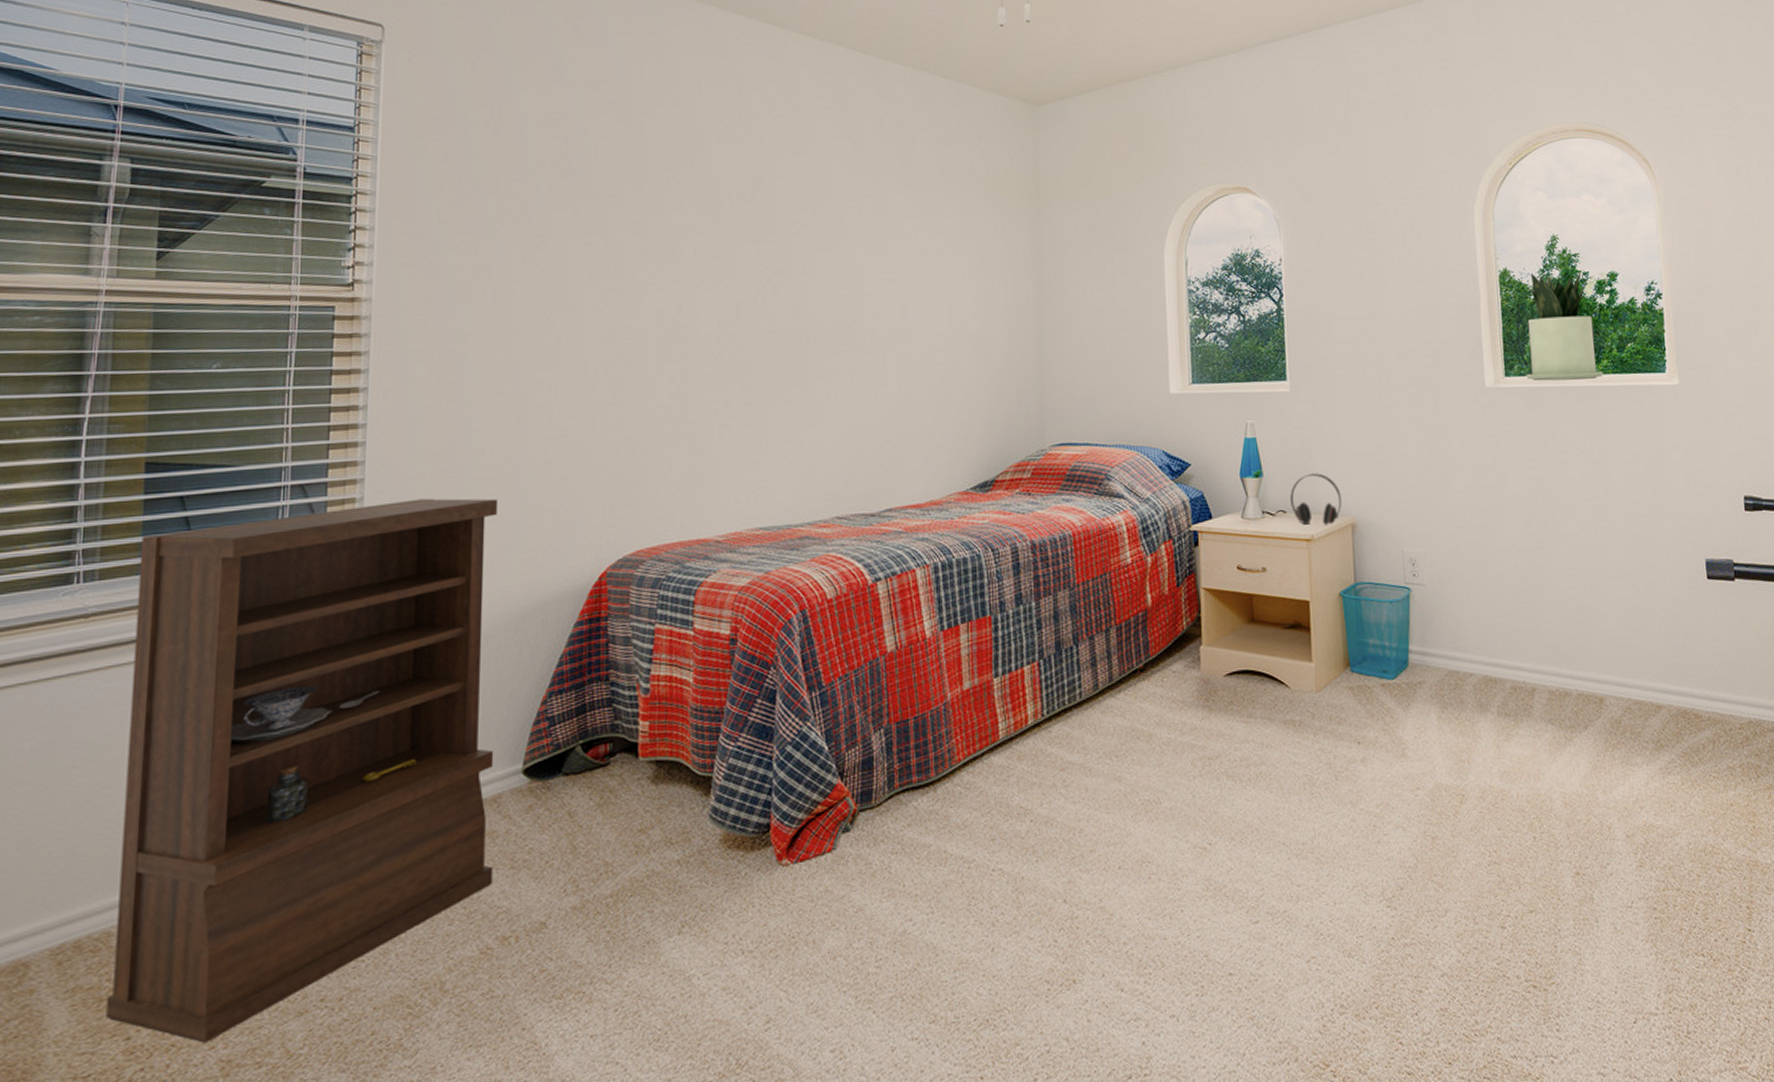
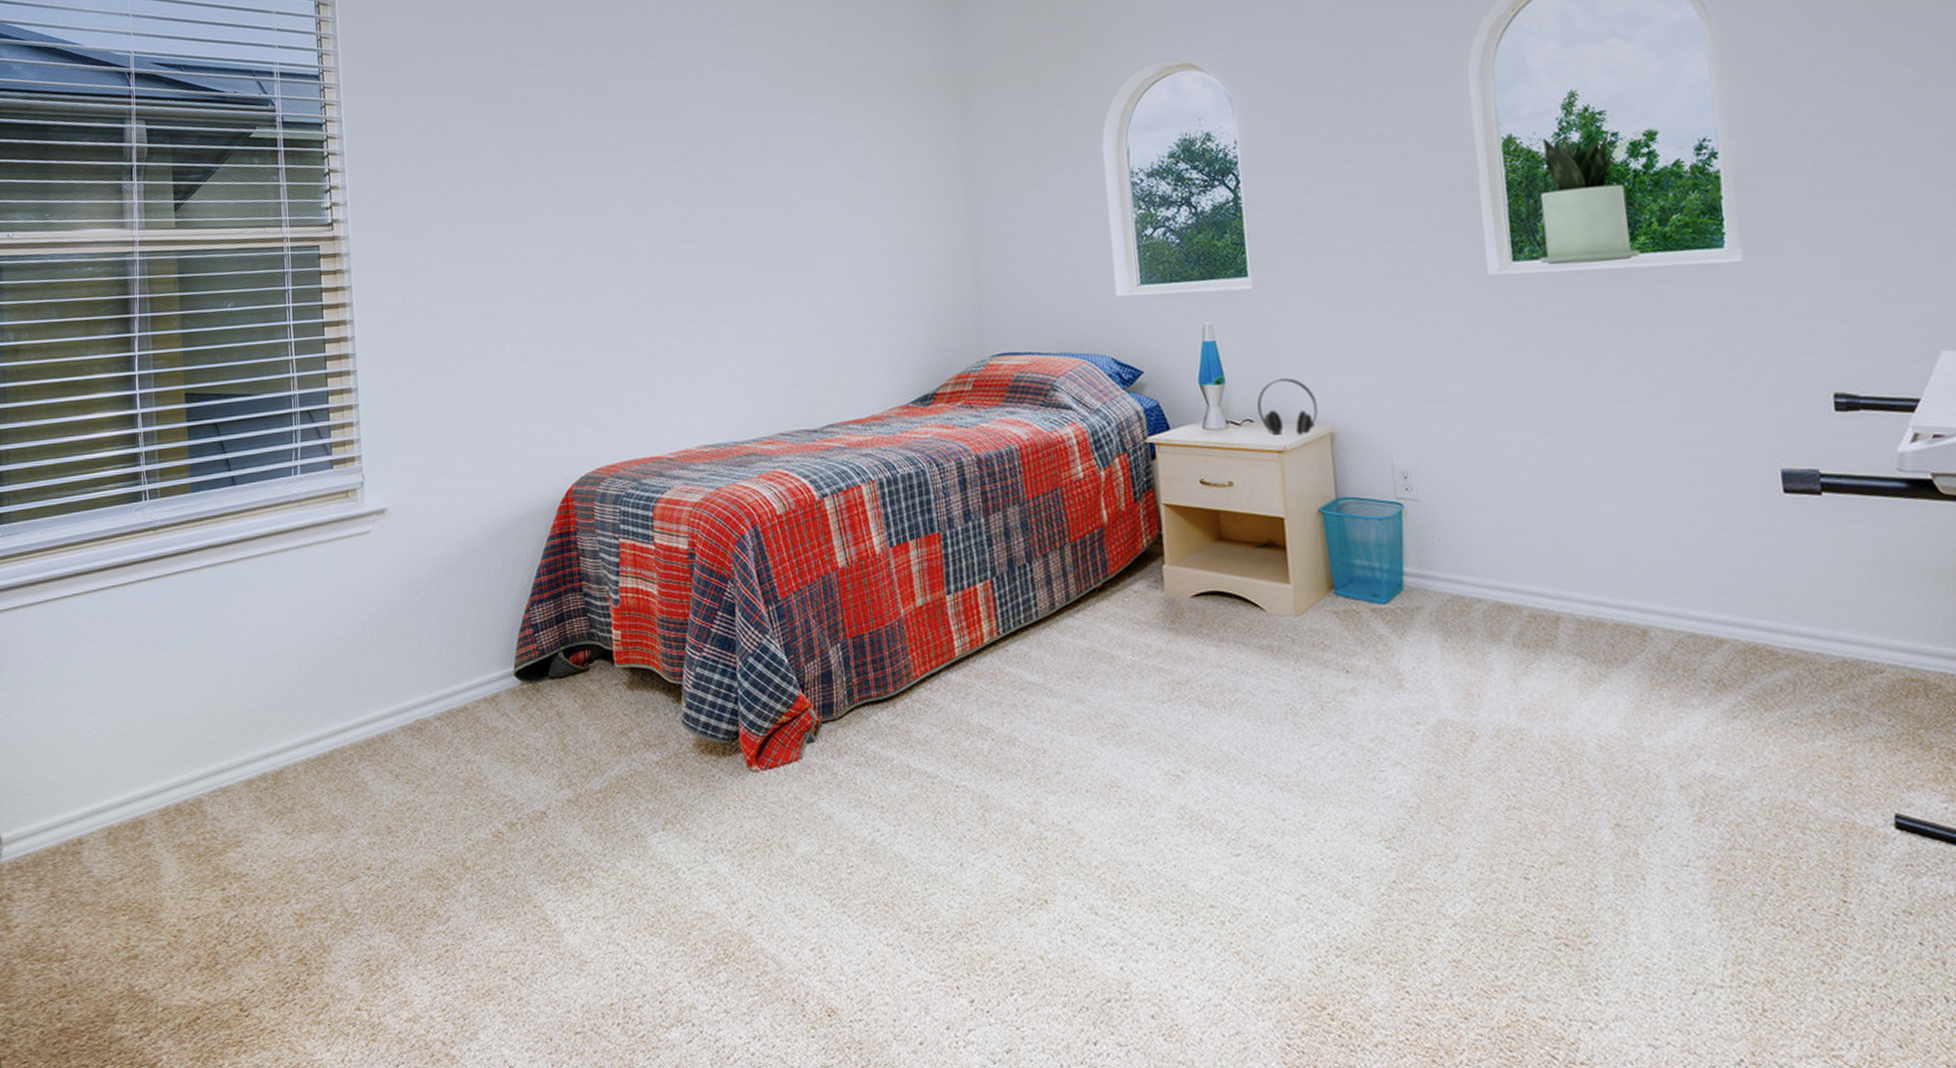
bookshelf: present [106,498,499,1043] -> none [189,420,498,898]

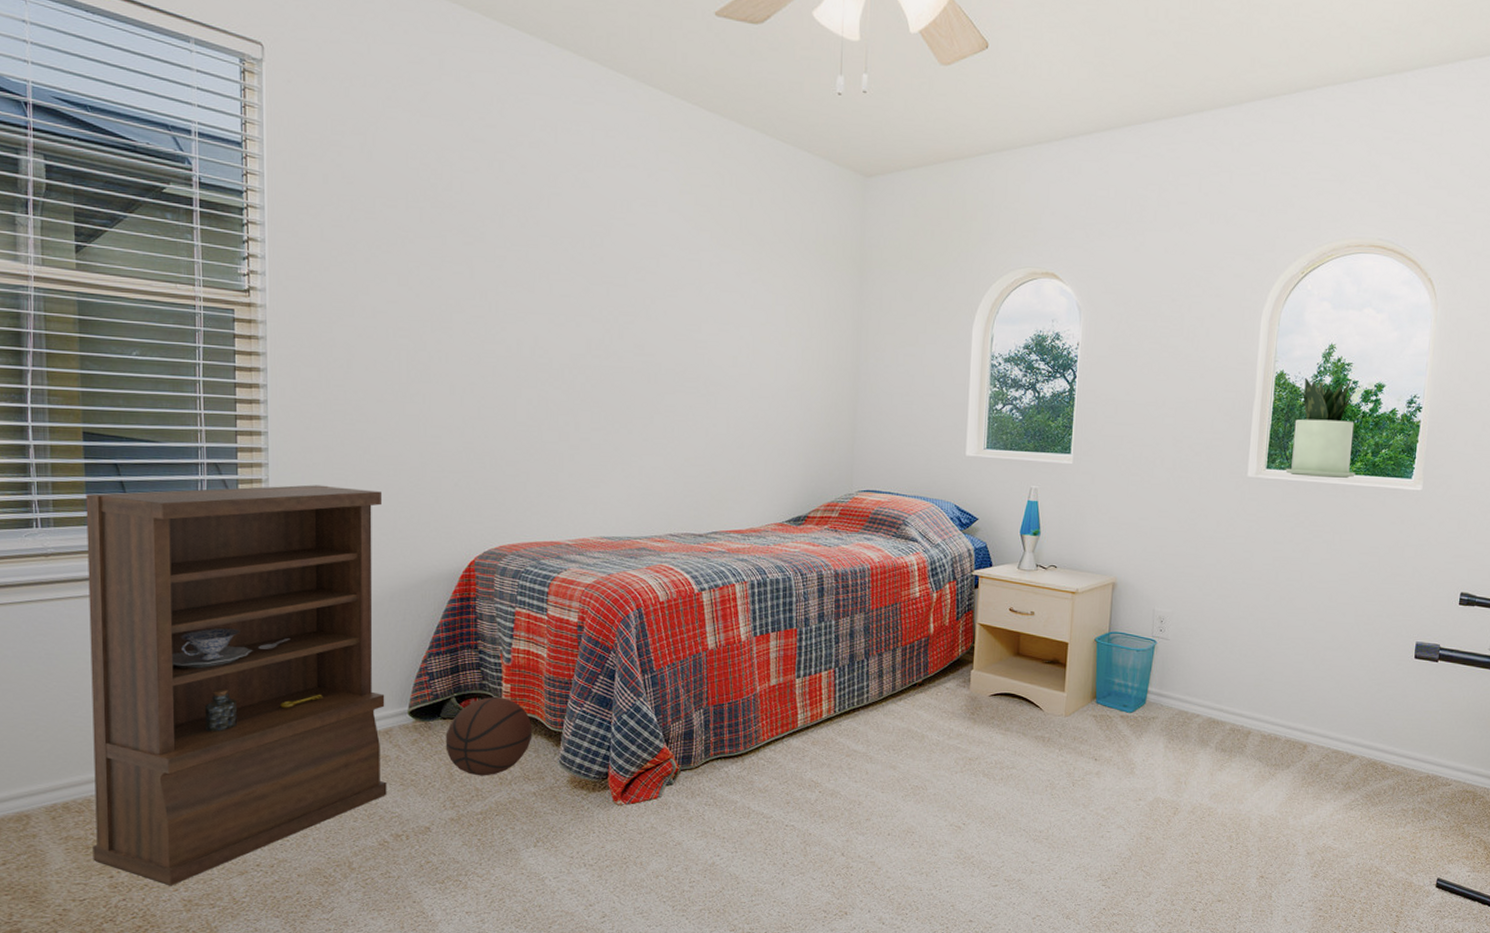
bookshelf: none [189,420,498,898] -> present [86,485,387,886]
basketball: none [555,646,650,745] -> present [445,696,533,776]
headphones: present [1257,378,1318,435] -> none [1062,537,1107,582]

